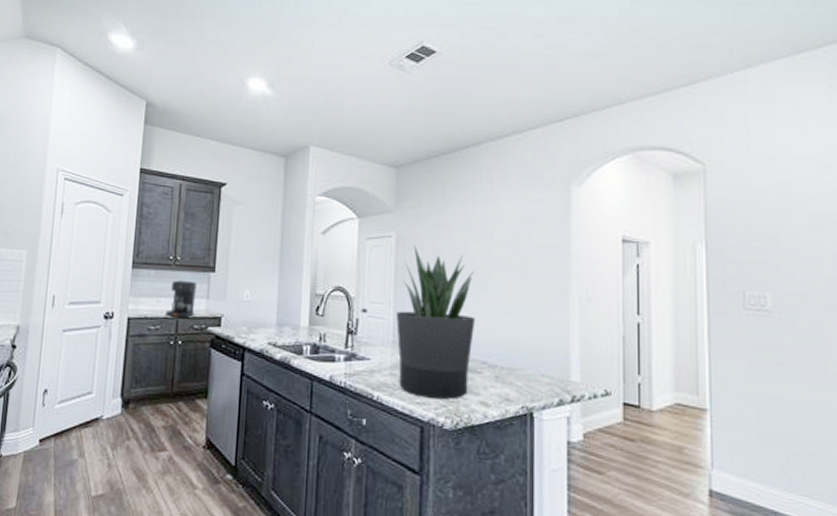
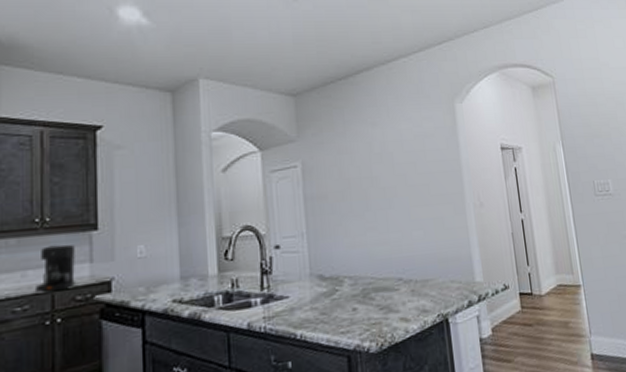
planter: present [396,245,476,399] -> none [311,172,388,326]

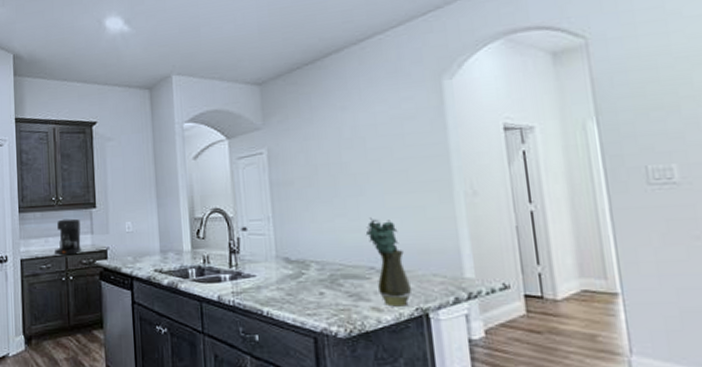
vase: none [394,230,434,316] -> present [365,217,412,307]

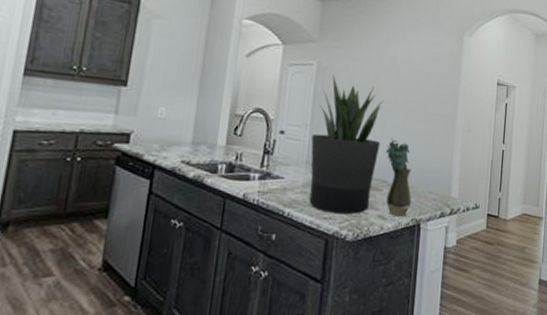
coffee maker: present [55,218,81,255] -> none [63,92,104,134]
planter: none [277,159,358,308] -> present [309,74,384,214]

